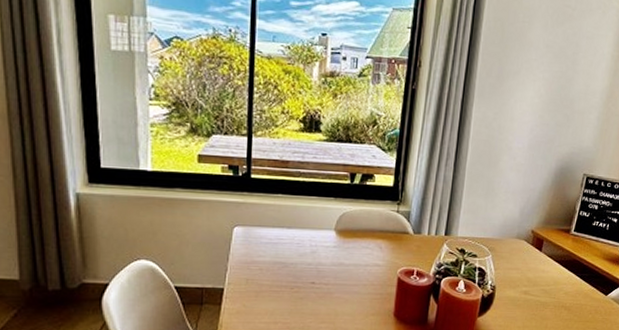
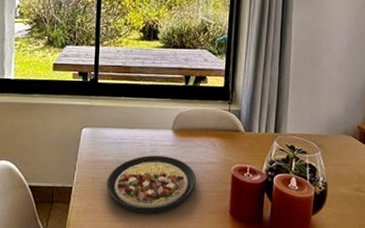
plate: none [262,257,360,316] -> present [106,155,196,214]

